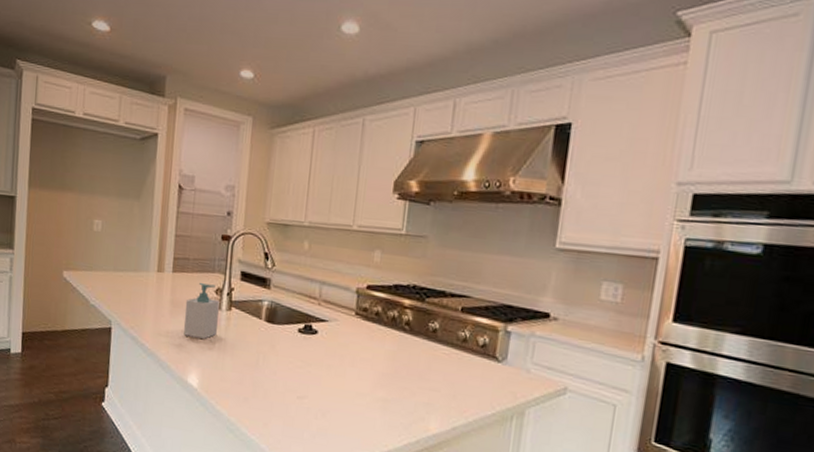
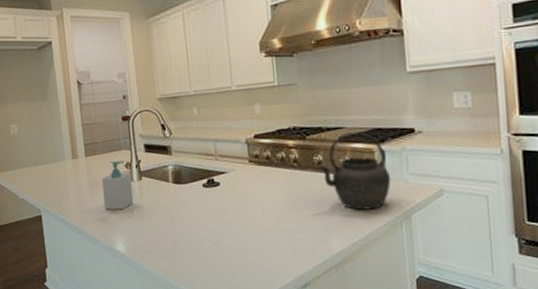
kettle: none [429,303,512,395] -> present [316,131,391,210]

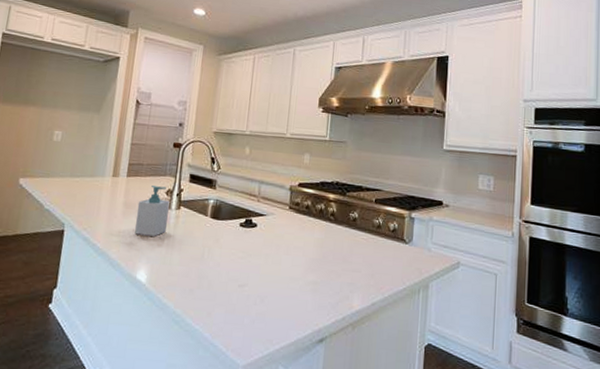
kettle: present [316,131,391,210] -> none [350,195,416,273]

